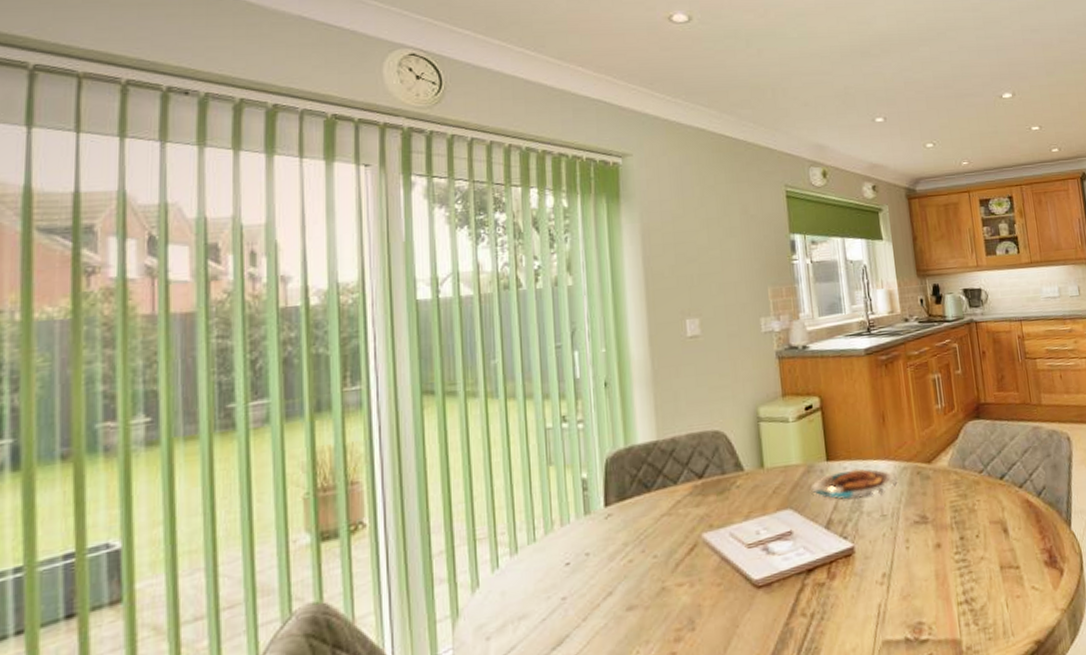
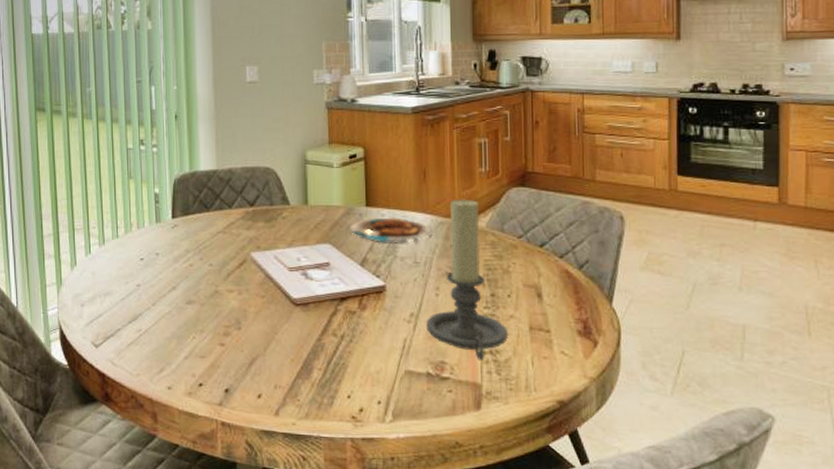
candle holder: none [899,439,982,613] -> present [426,199,509,361]

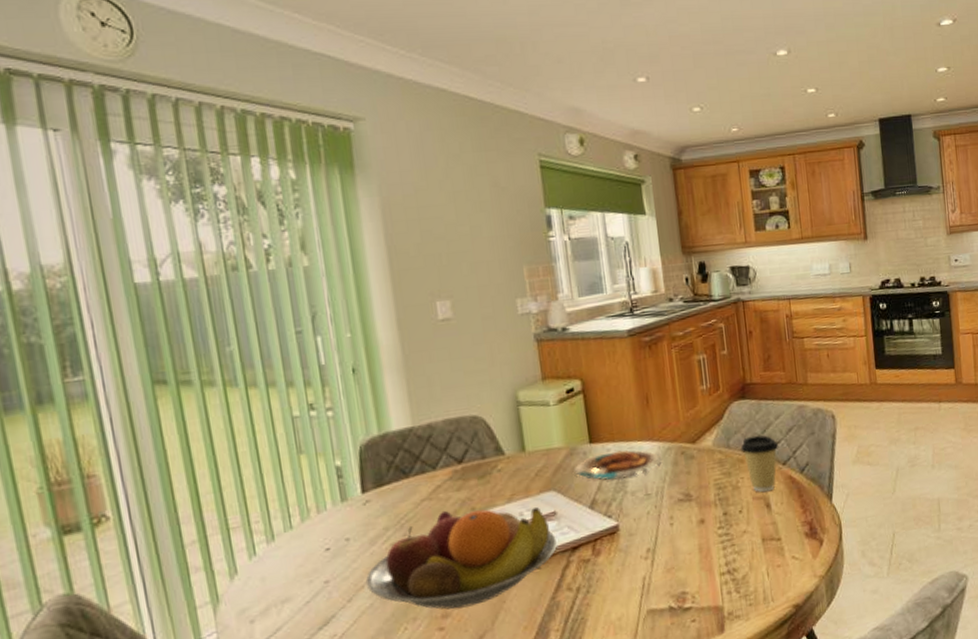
fruit bowl: none [167,244,328,331] -> present [365,507,558,610]
candle holder: present [426,199,509,361] -> none [663,419,744,583]
coffee cup: none [515,224,557,282] -> present [740,435,779,492]

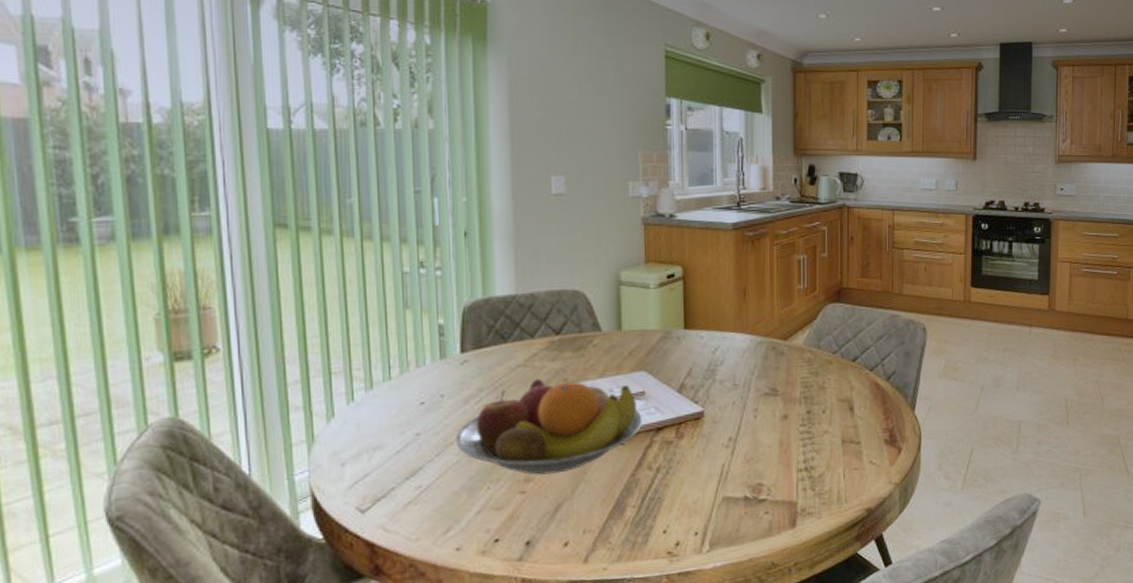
plate: present [573,450,662,480] -> none [666,339,753,367]
coffee cup: present [740,435,779,492] -> none [830,339,868,395]

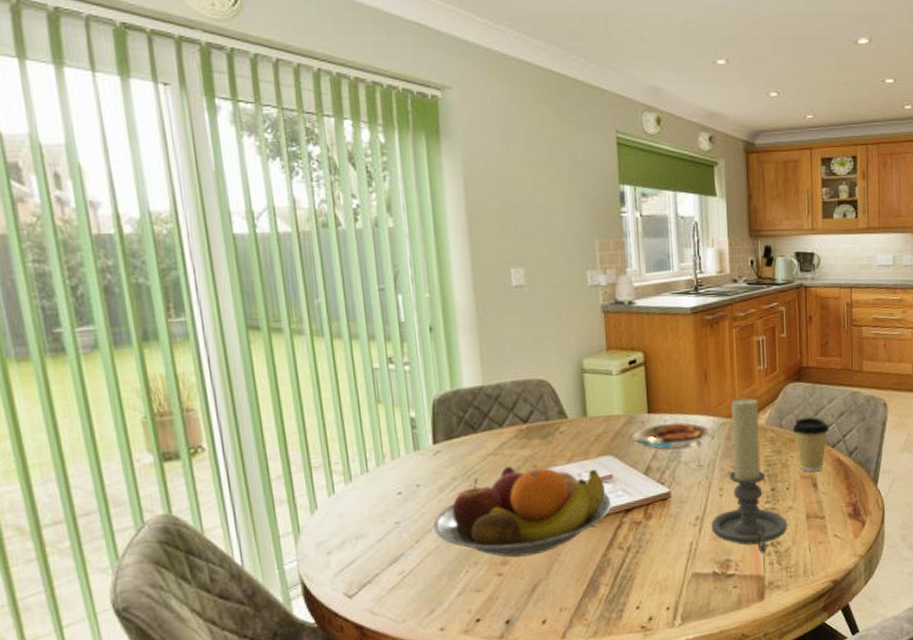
plate: none [666,339,753,367] -> present [631,422,716,450]
candle holder: none [744,317,823,479] -> present [711,397,788,554]
coffee cup: none [830,339,868,395] -> present [792,417,830,472]

